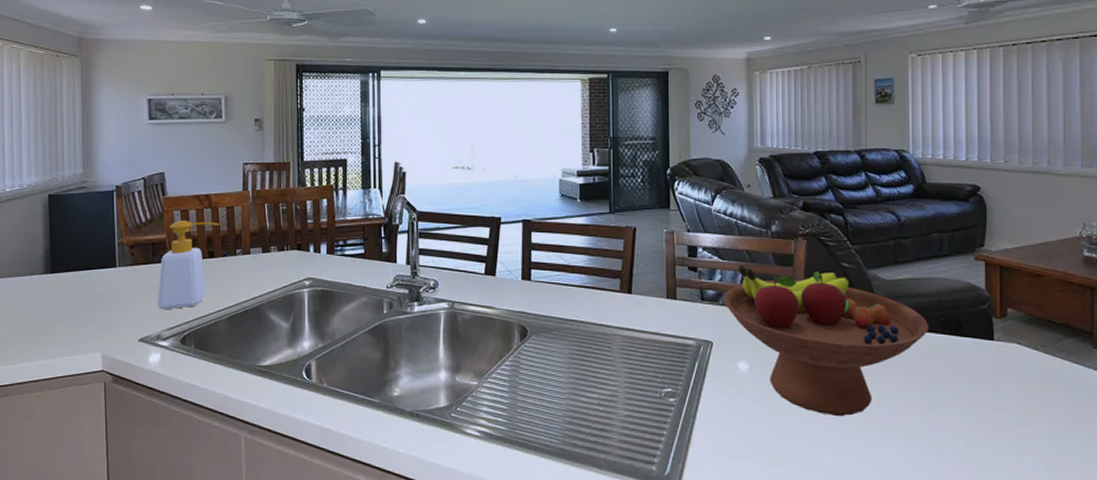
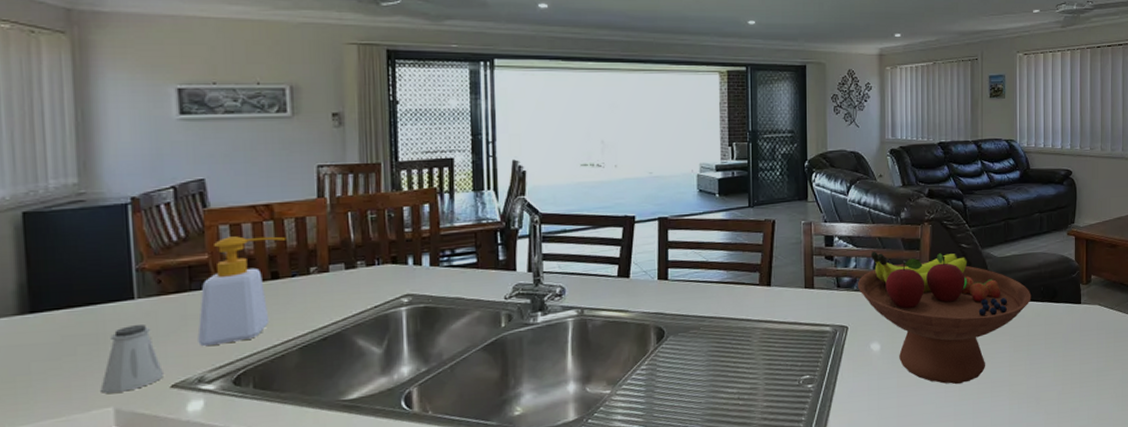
saltshaker: none [93,288,134,341] -> present [100,325,163,393]

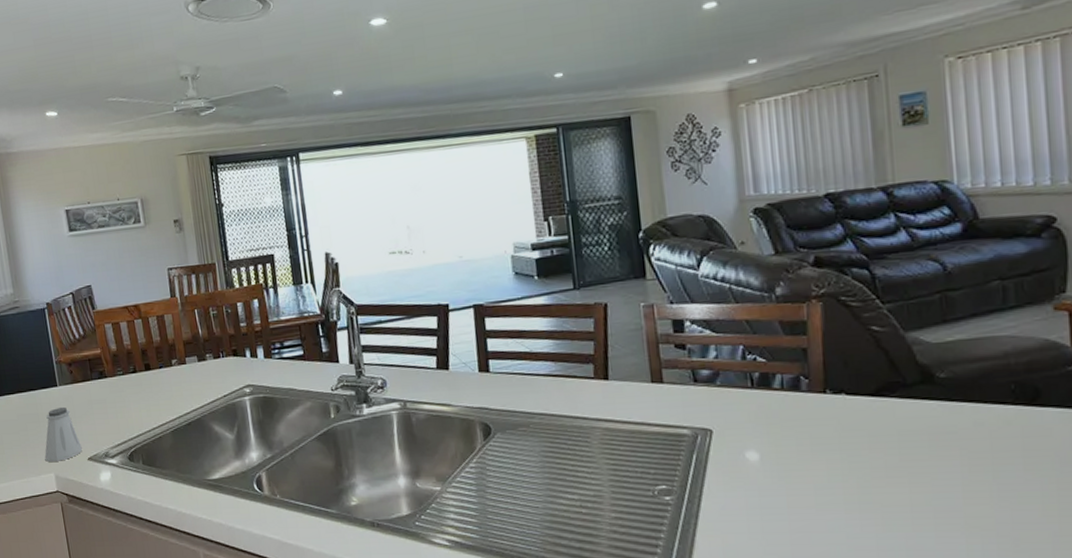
soap bottle: present [197,236,287,347] -> none [99,333,152,427]
fruit bowl: present [858,251,1032,385] -> none [721,337,995,511]

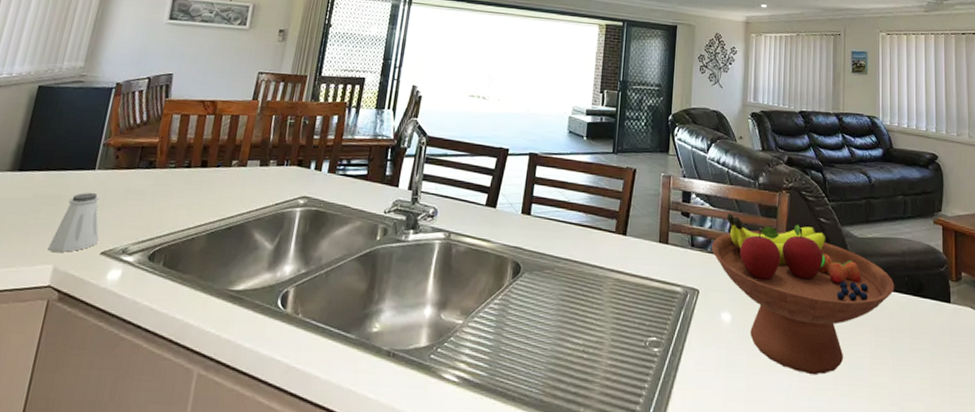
fruit bowl: none [721,337,995,511] -> present [712,213,895,375]

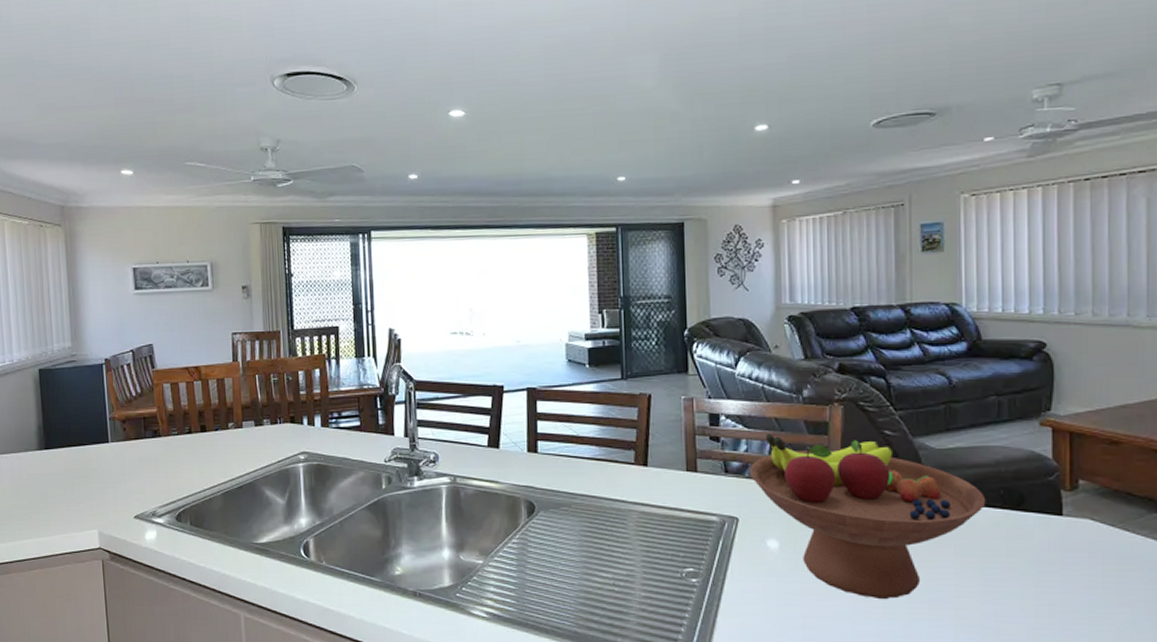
saltshaker: present [48,193,100,252] -> none [89,464,129,518]

